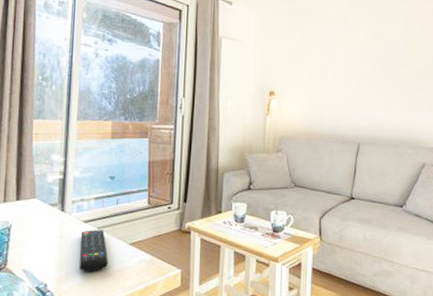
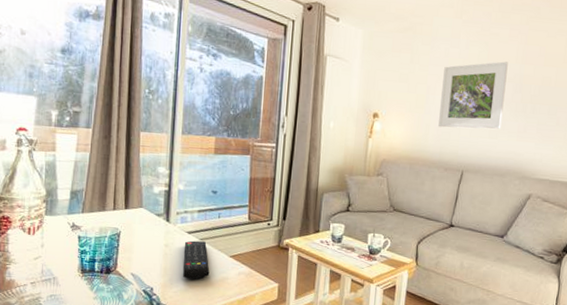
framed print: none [333,38,393,103] -> present [438,61,508,130]

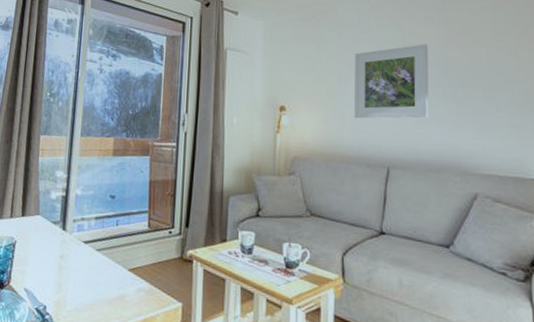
remote control: present [183,240,210,280] -> none [78,251,107,297]

